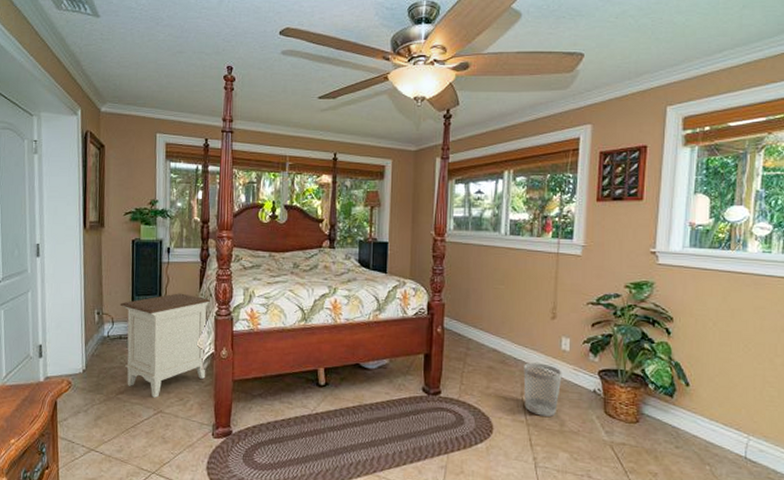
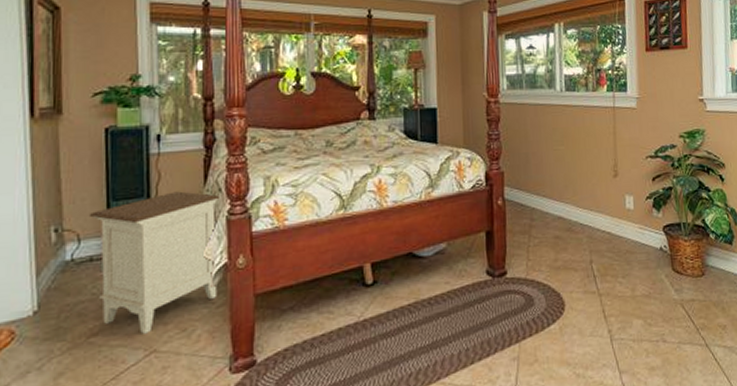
wastebasket: present [523,362,562,417] -> none [590,225,629,283]

